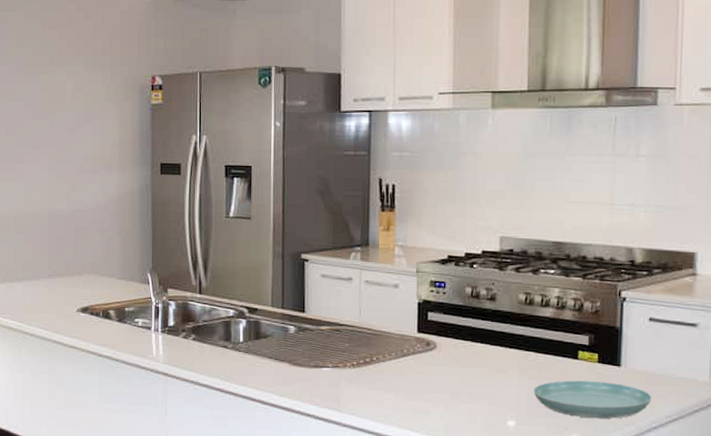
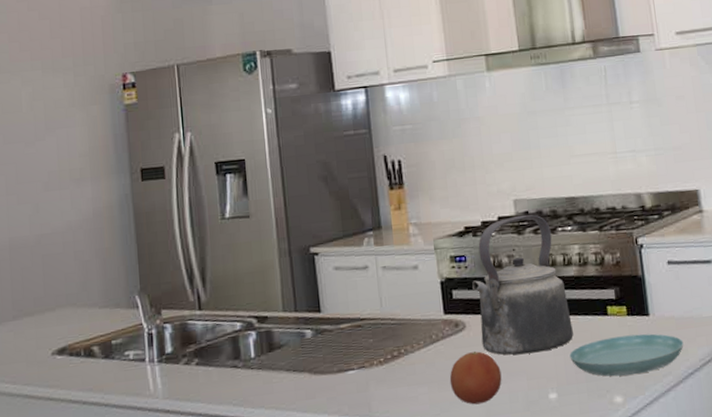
fruit: none [414,370,464,418] -> present [449,351,502,405]
kettle: none [448,252,541,382] -> present [472,214,573,355]

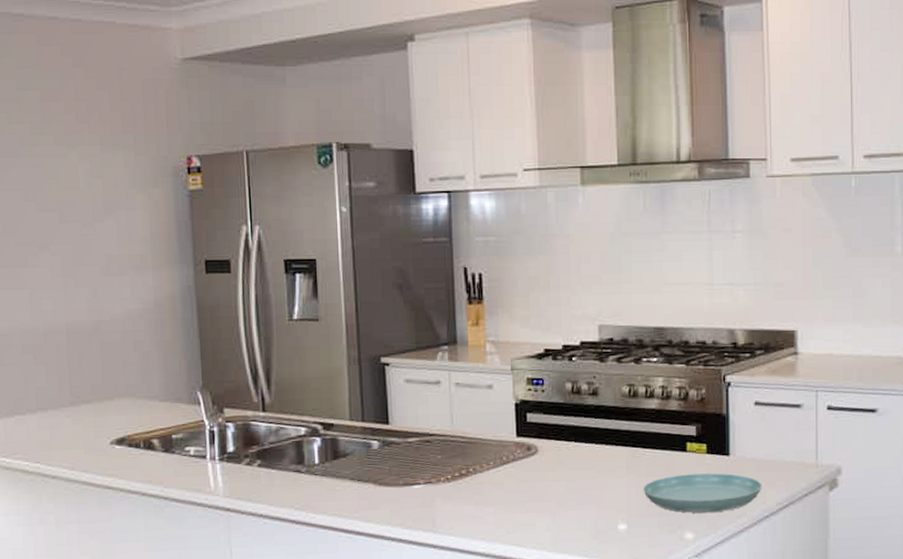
fruit: present [449,351,502,405] -> none [517,477,571,529]
kettle: present [472,214,573,355] -> none [548,341,649,484]

